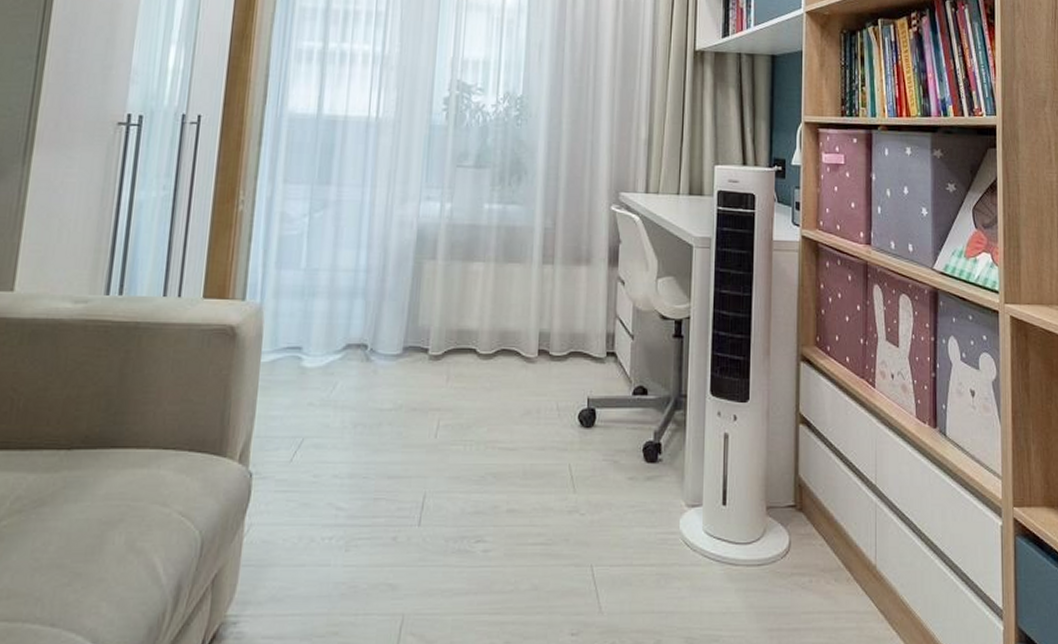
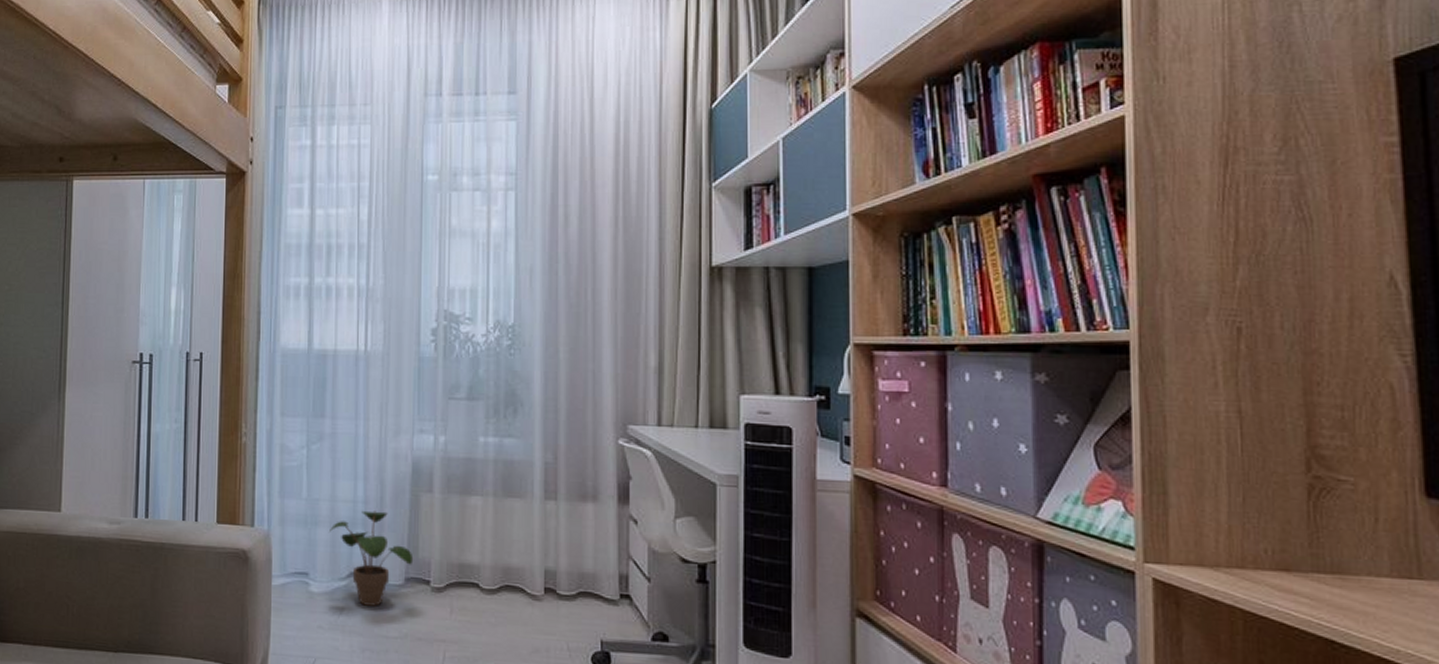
potted plant: none [328,279,413,378] -> present [330,510,414,606]

